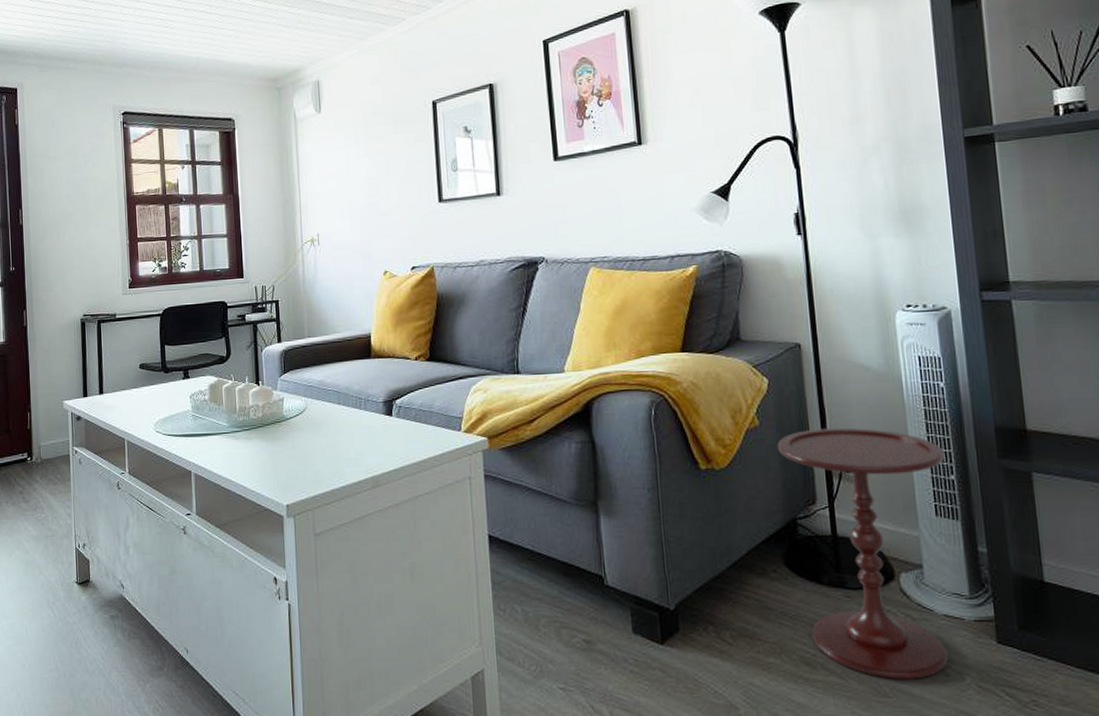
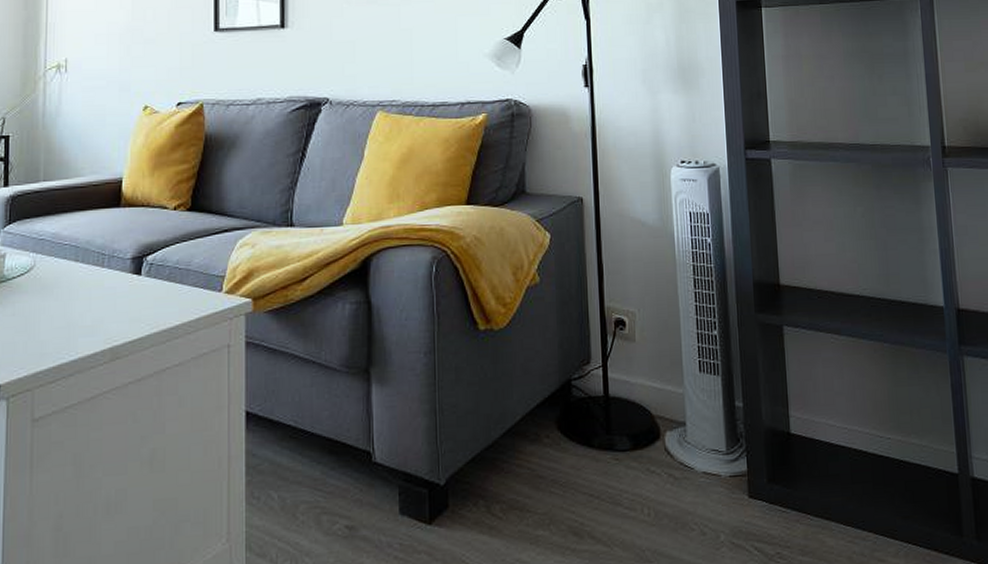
side table: present [777,427,949,679] -> none [556,284,709,543]

